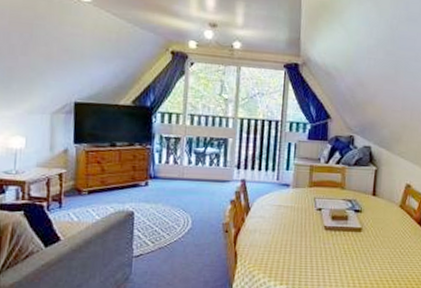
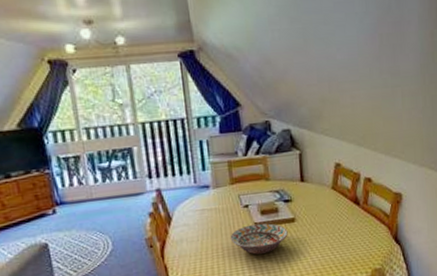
decorative bowl: none [299,227,353,256] -> present [230,223,288,255]

